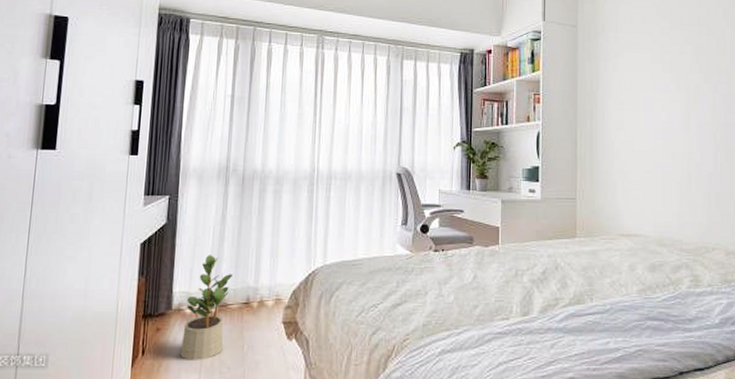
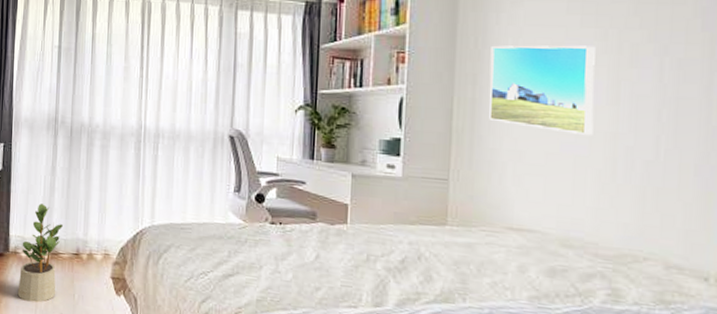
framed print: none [602,86,674,155] -> present [489,45,596,135]

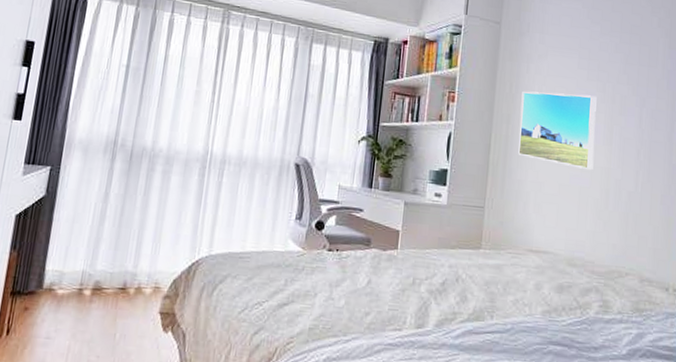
potted plant: present [17,203,63,303] -> none [47,233,111,346]

